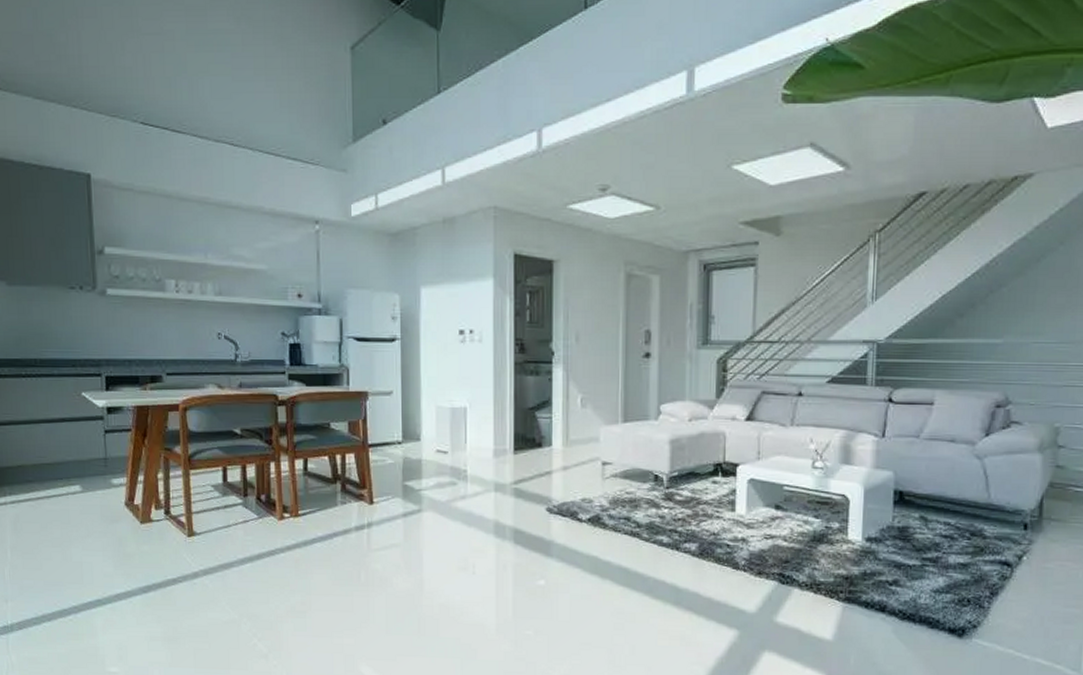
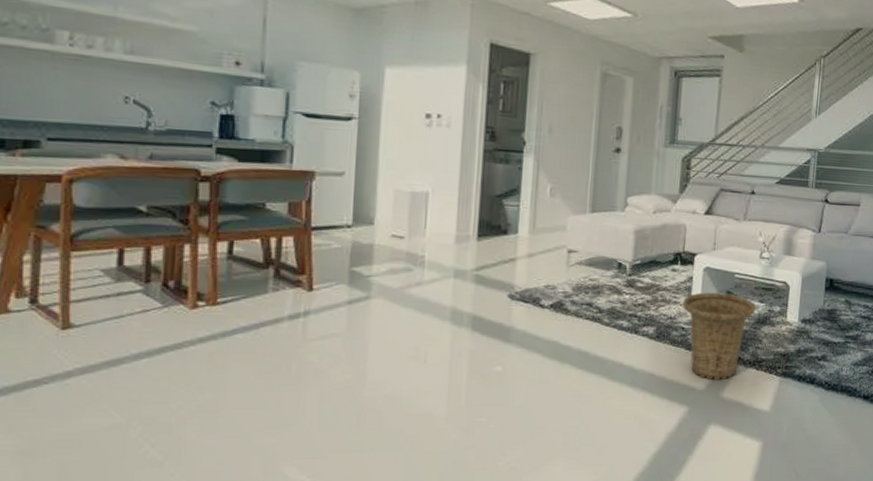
basket: none [725,506,810,604] -> present [682,292,756,381]

